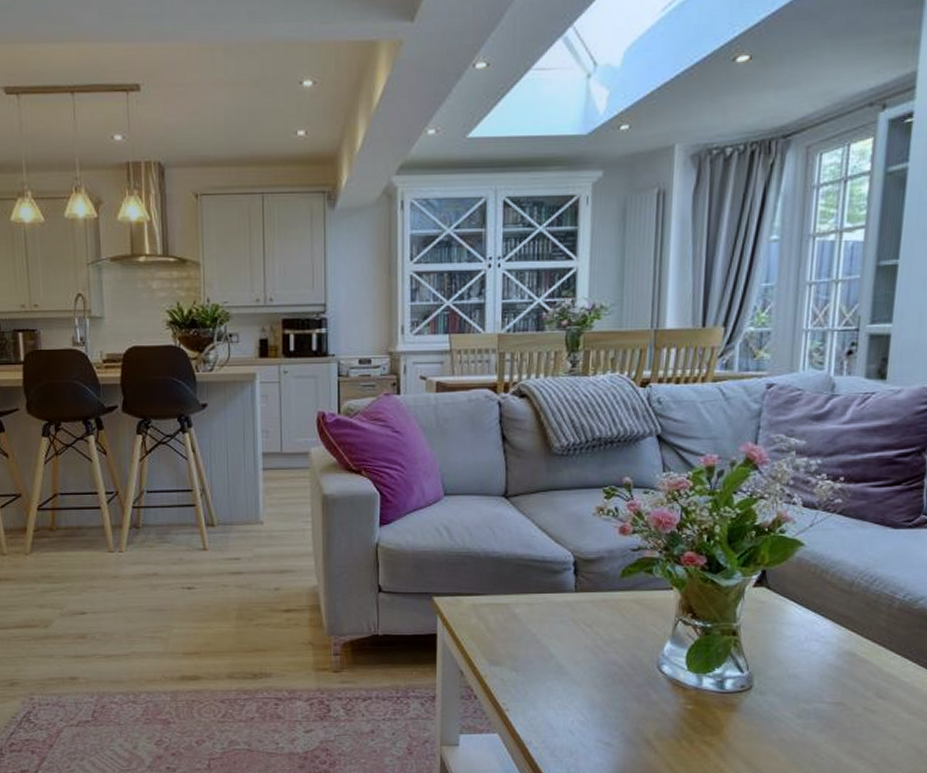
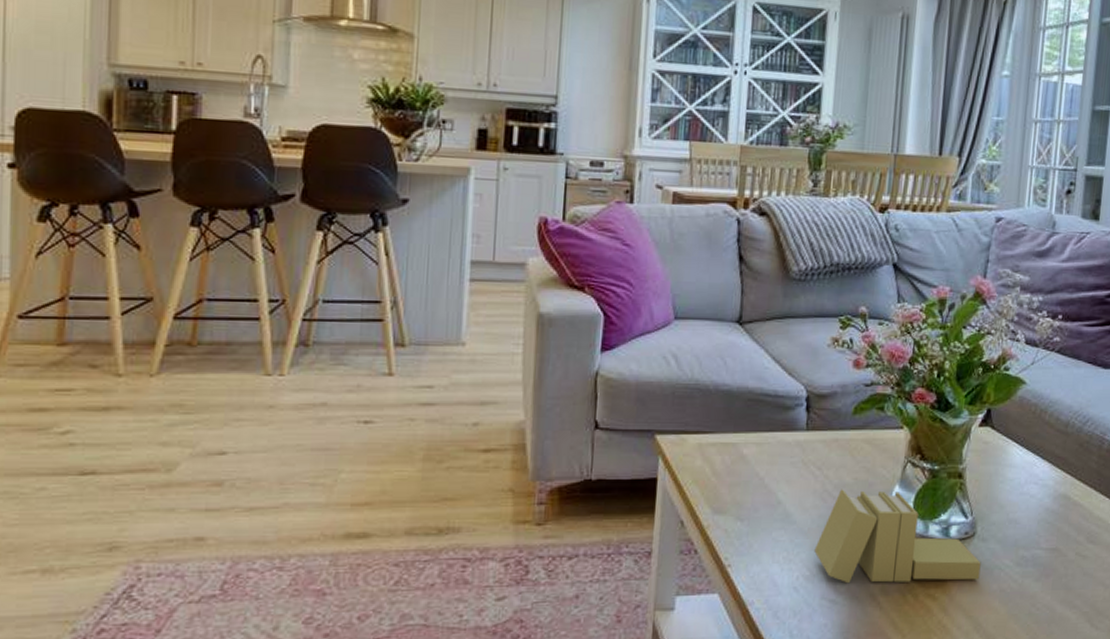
books: none [588,644,759,730] -> present [814,489,981,584]

